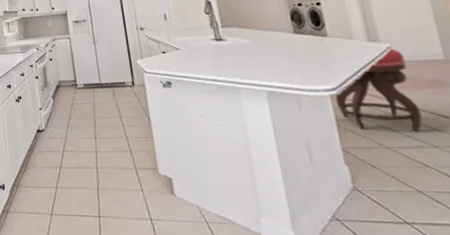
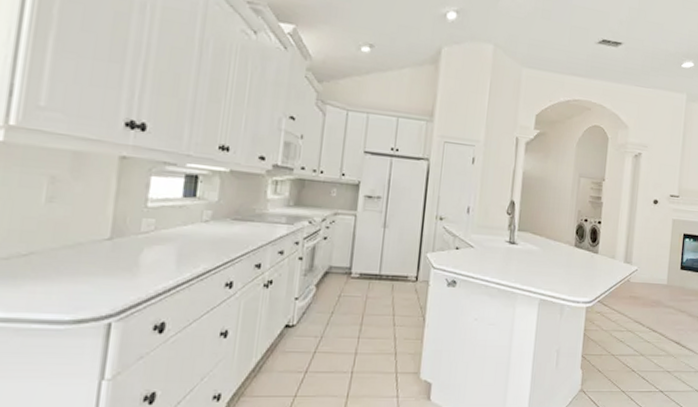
stool: present [334,47,423,131] -> none [588,269,644,342]

